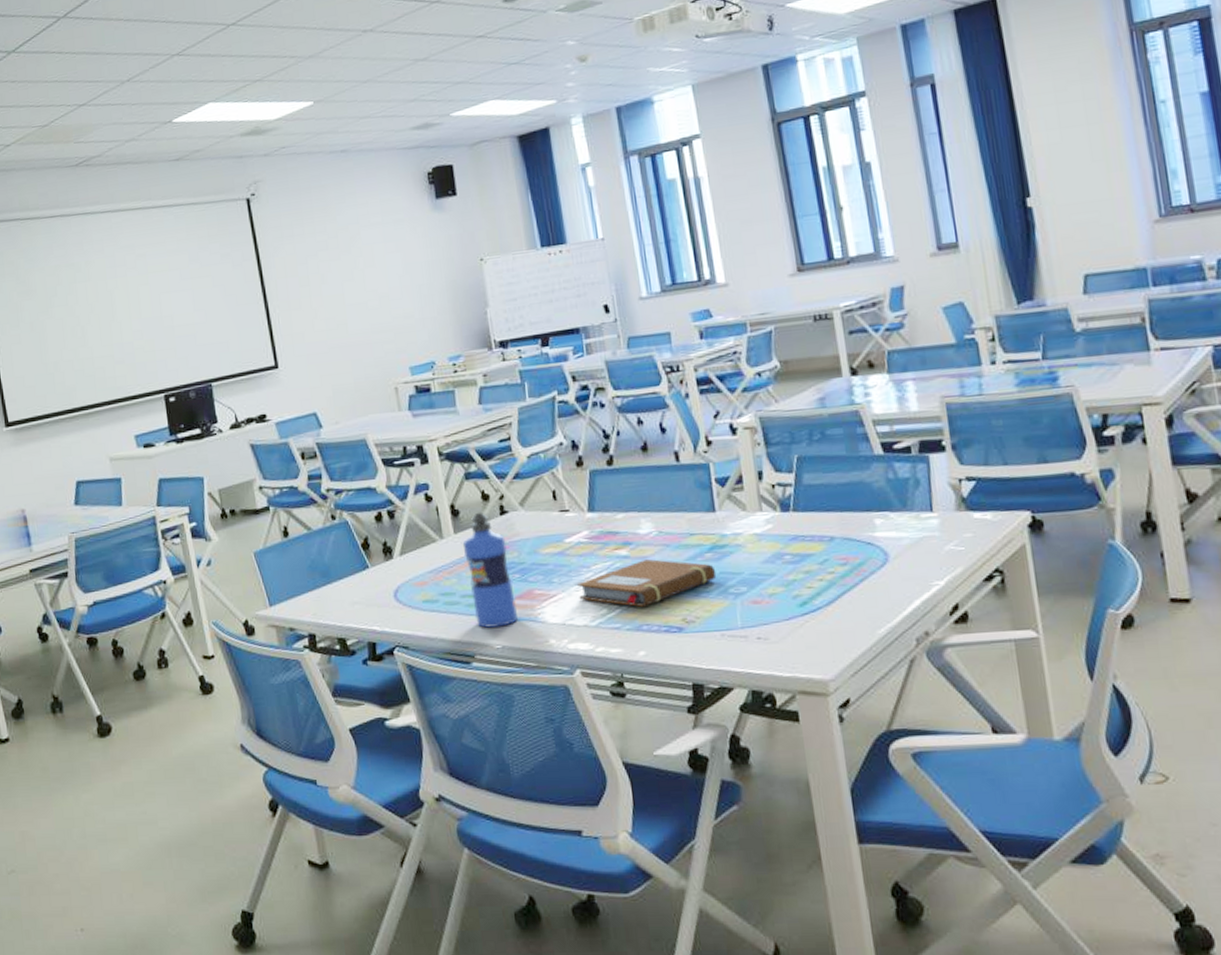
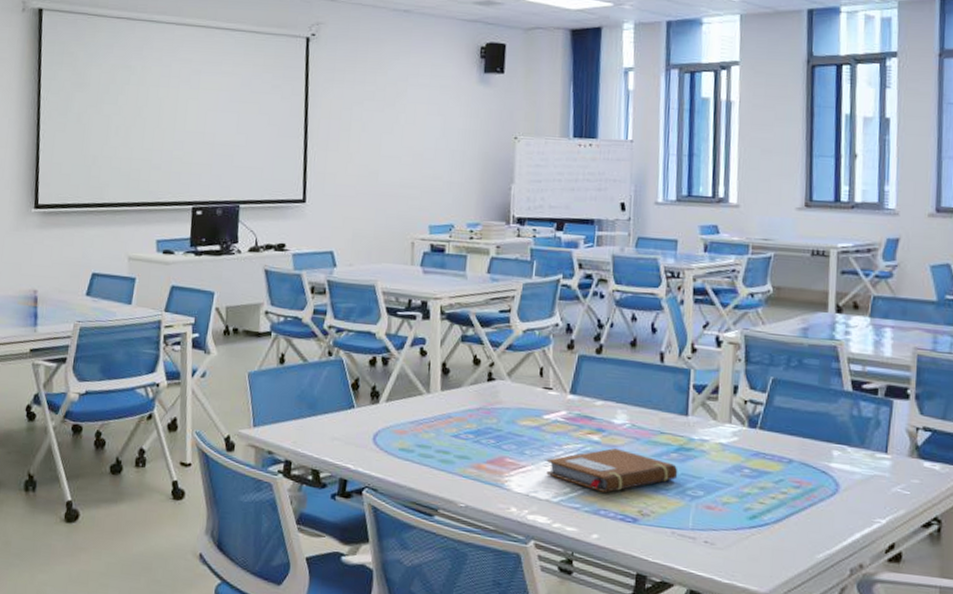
water bottle: present [462,512,518,628] -> none [446,374,488,487]

